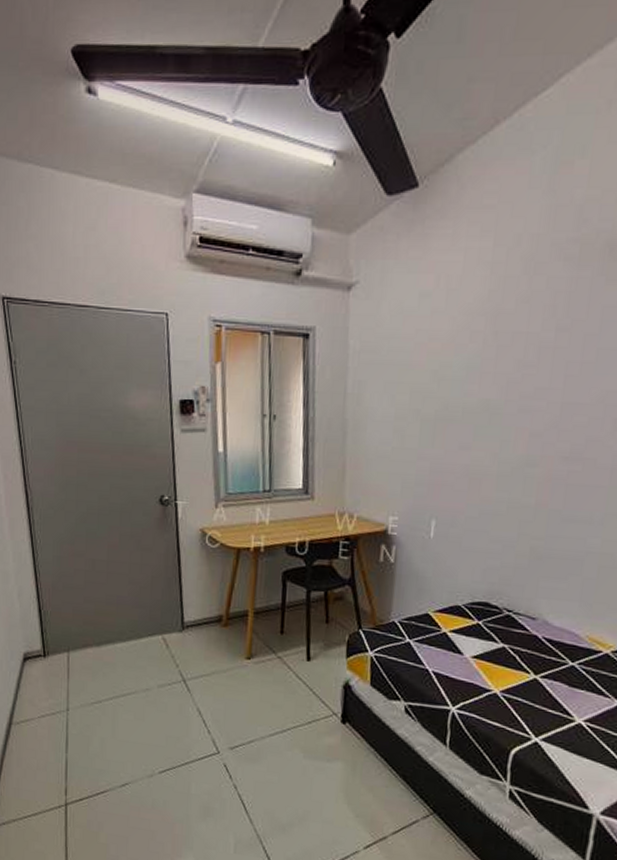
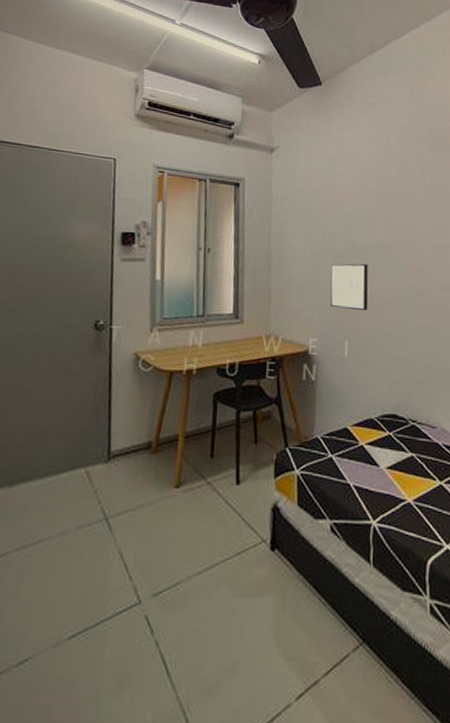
wall art: none [415,428,467,486] -> present [329,263,369,311]

